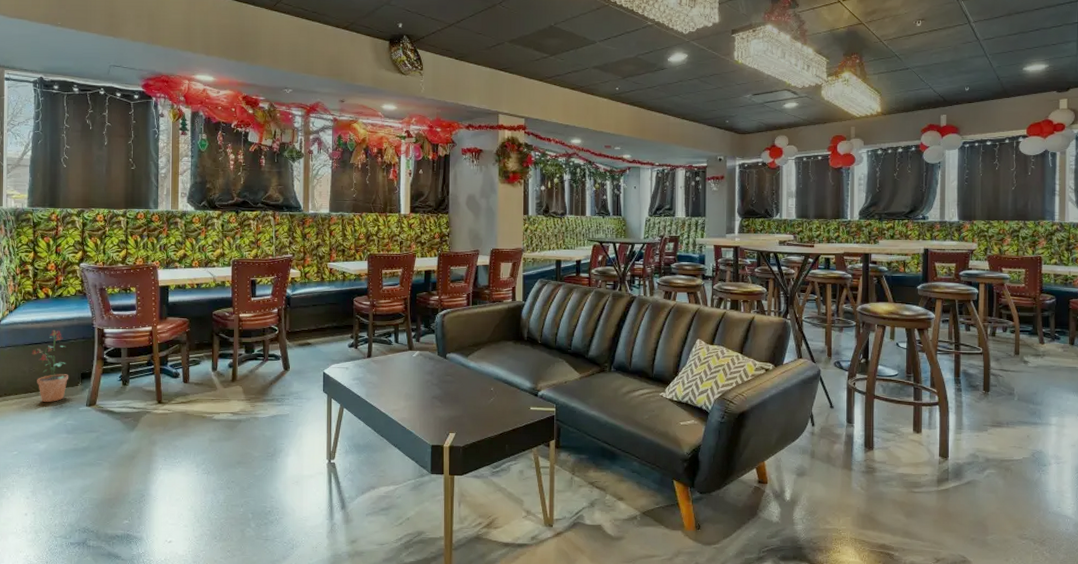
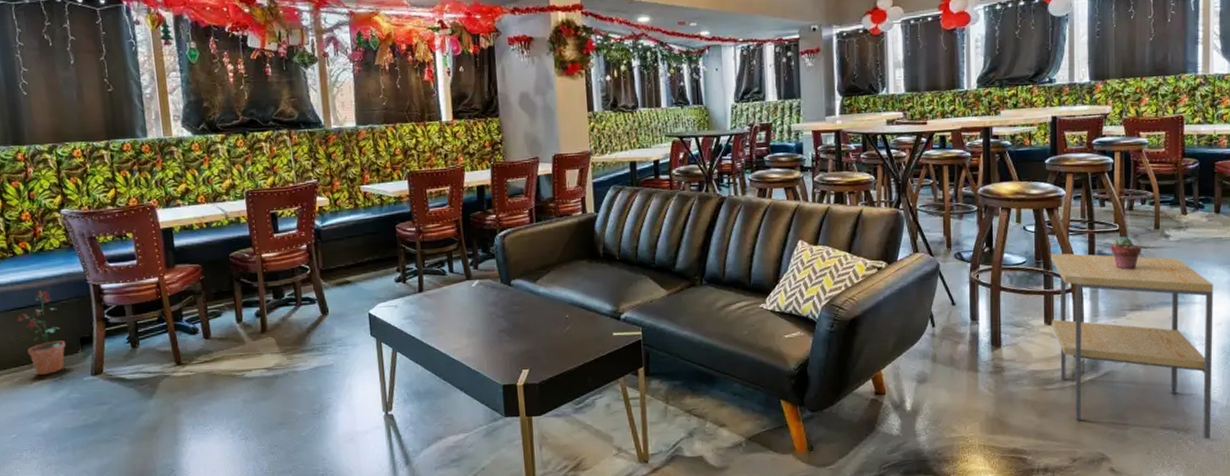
side table: none [919,368,1068,552] -> present [1050,252,1214,439]
potted succulent: none [974,359,1003,390] -> present [1110,236,1142,271]

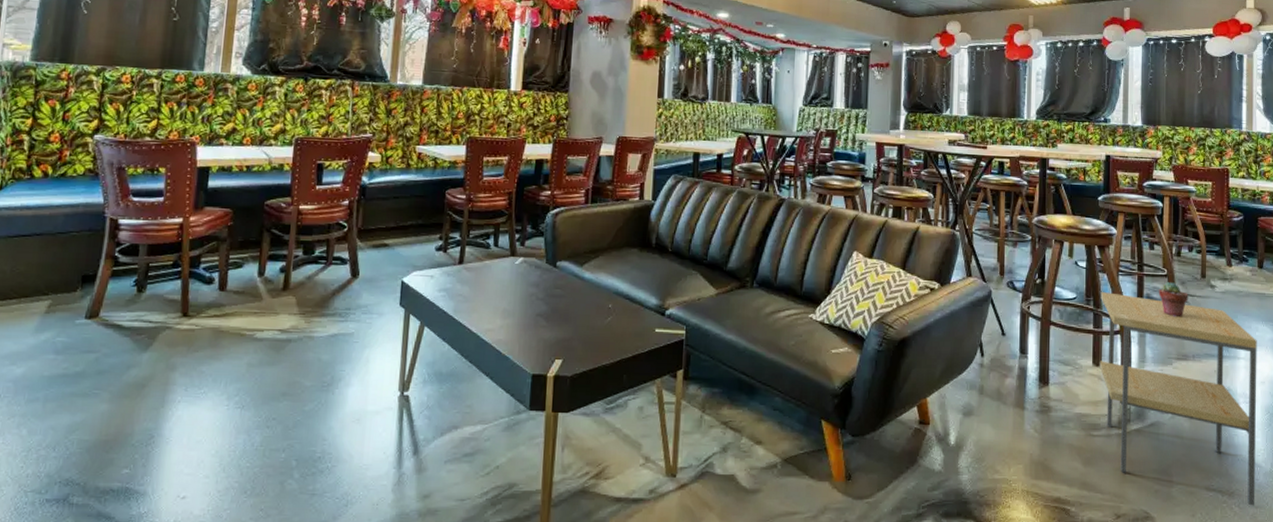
potted plant: present [16,290,66,375] -> none [17,218,66,312]

